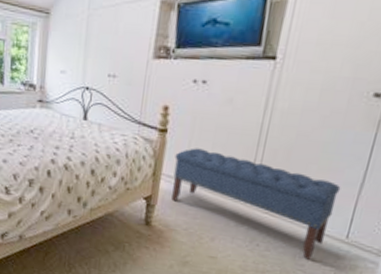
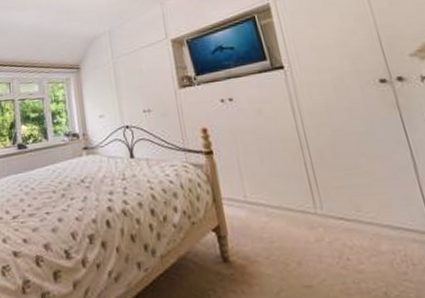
bench: present [171,148,341,260] -> none [228,163,413,265]

